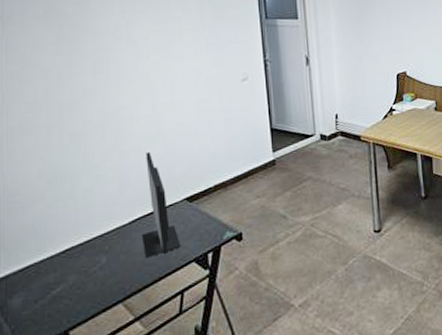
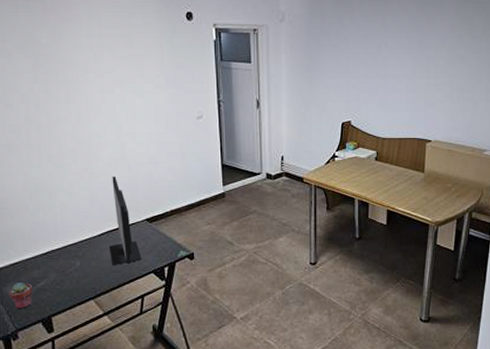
potted succulent: none [15,291,47,326] -> present [9,282,34,309]

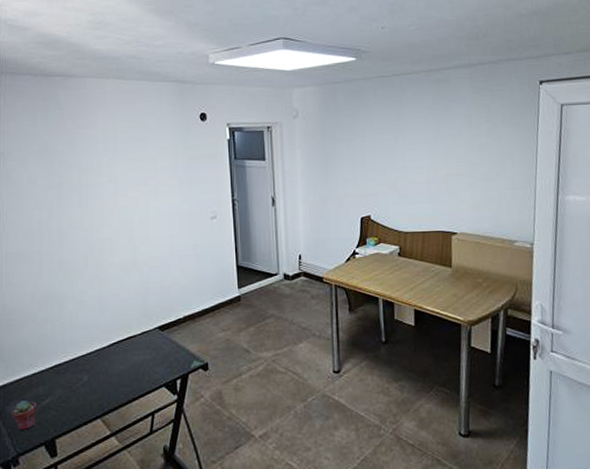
computer monitor: present [109,176,142,266] -> none [119,281,153,380]

